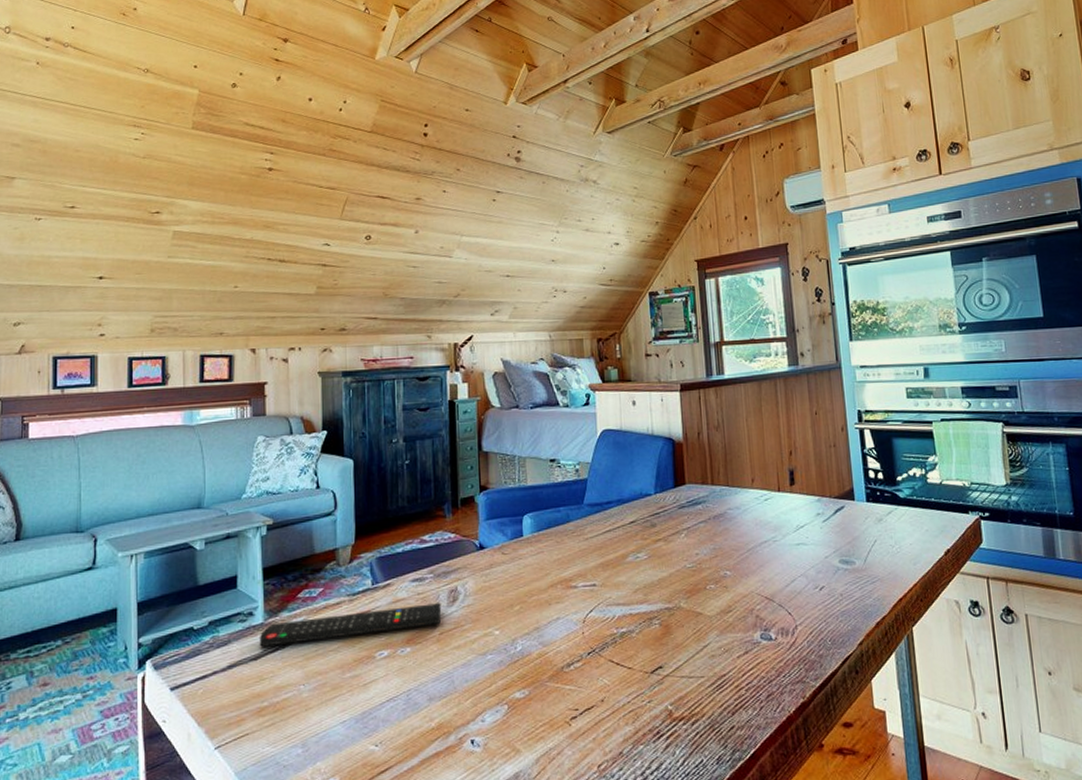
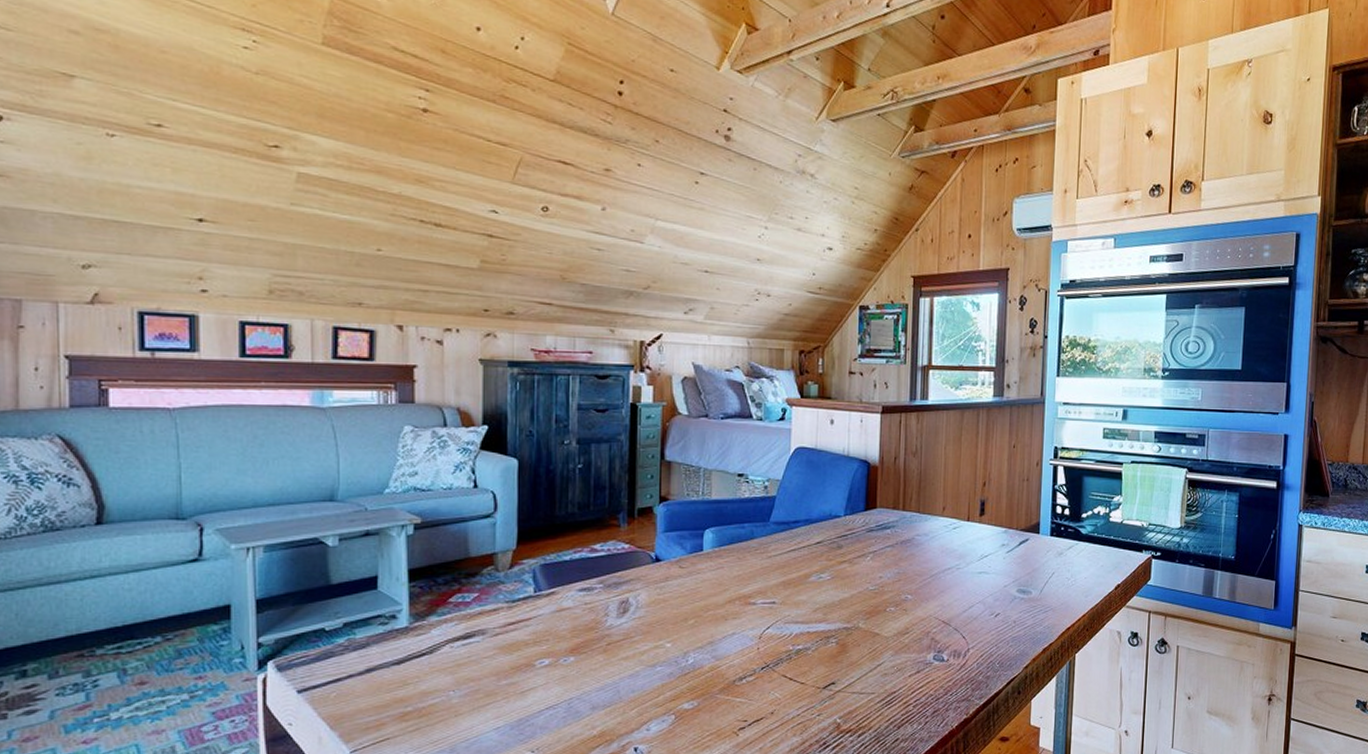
remote control: present [260,603,442,647] -> none [404,614,610,652]

